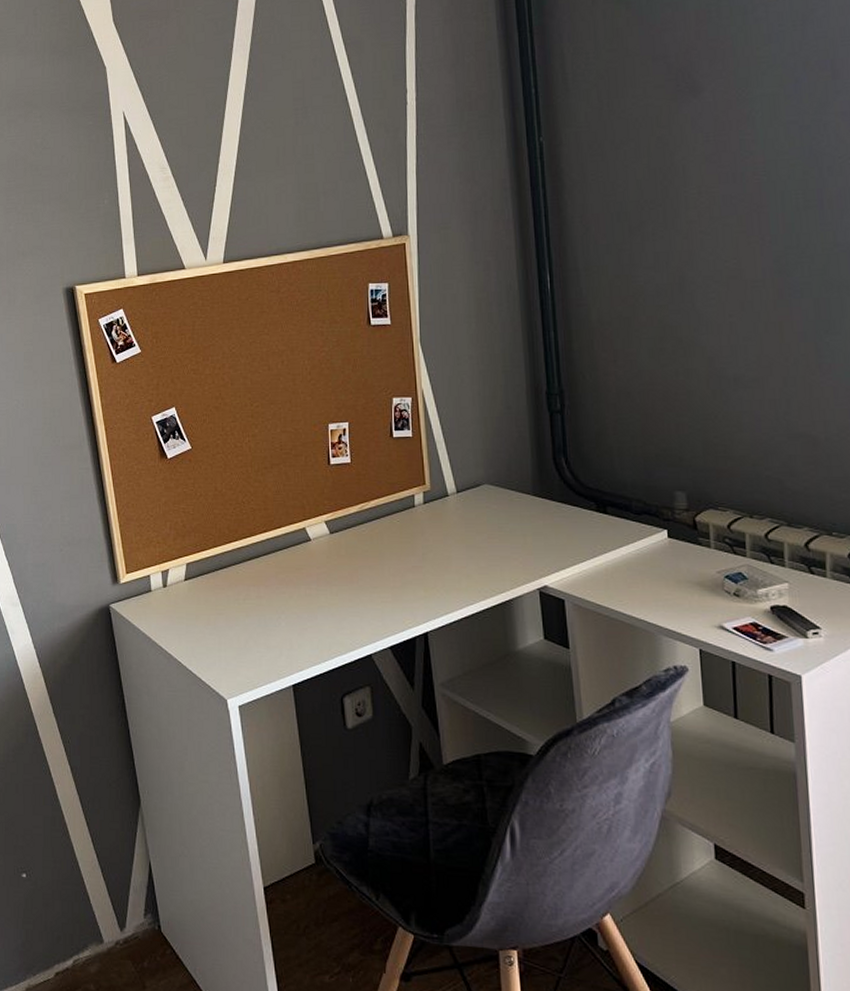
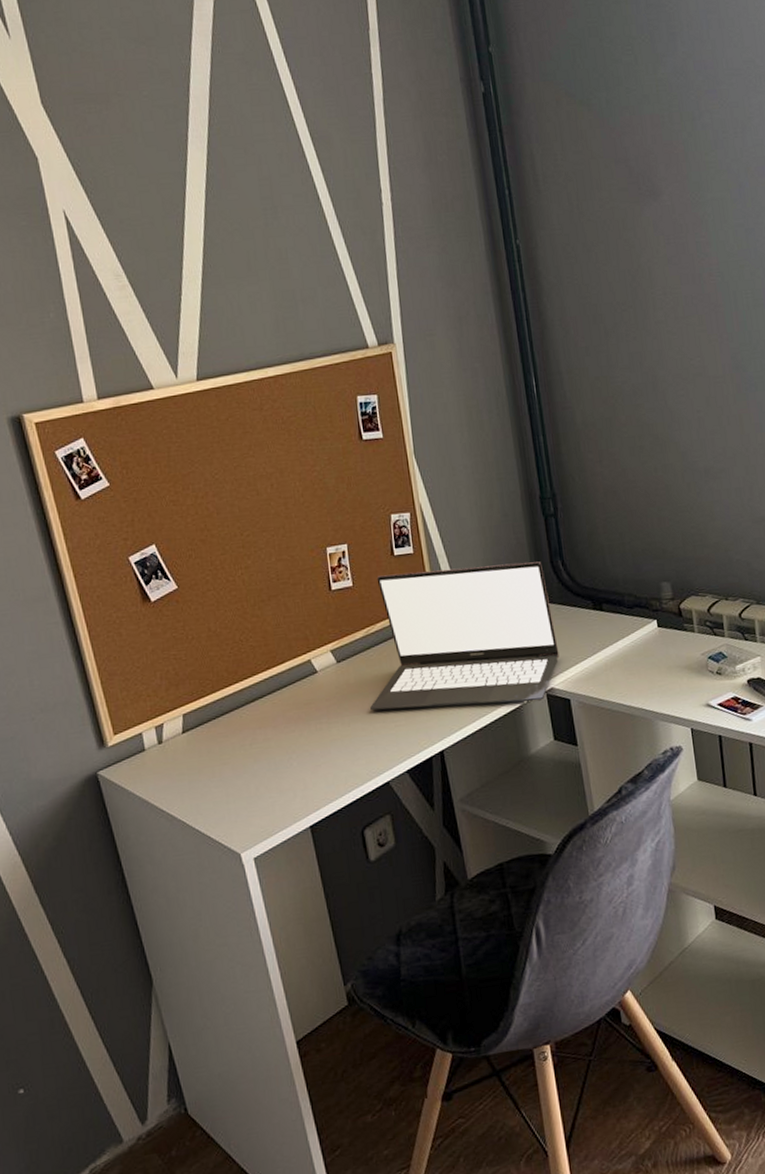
laptop: none [359,455,556,597] -> present [370,561,559,711]

